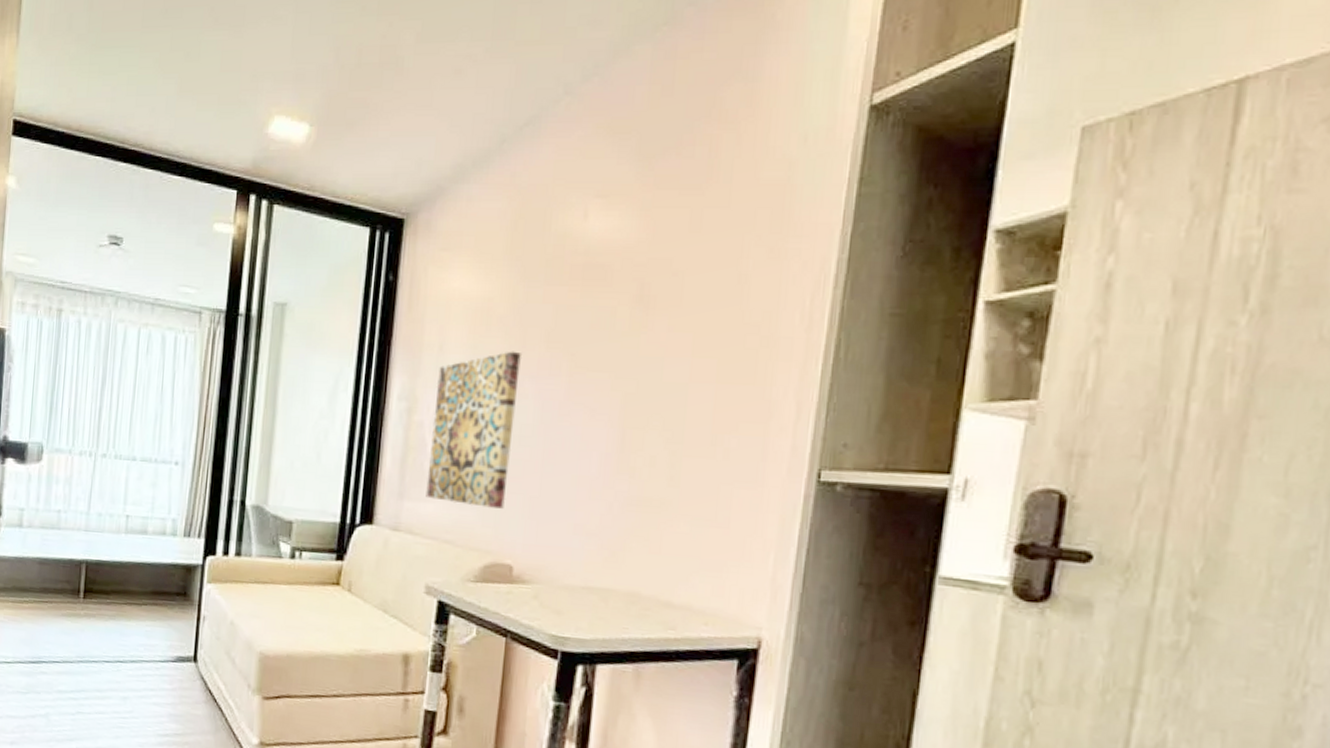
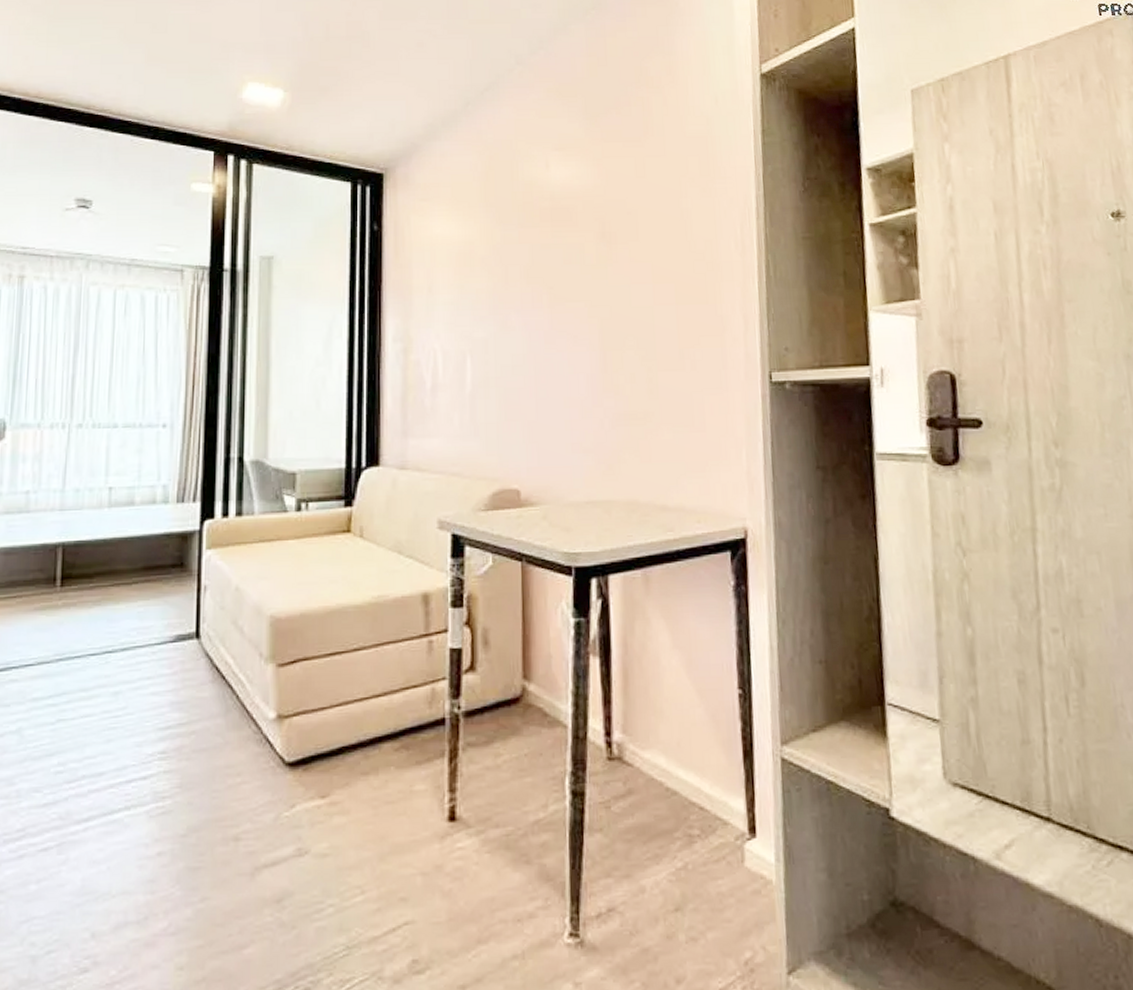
wall art: present [426,351,523,509] -> none [429,288,506,437]

